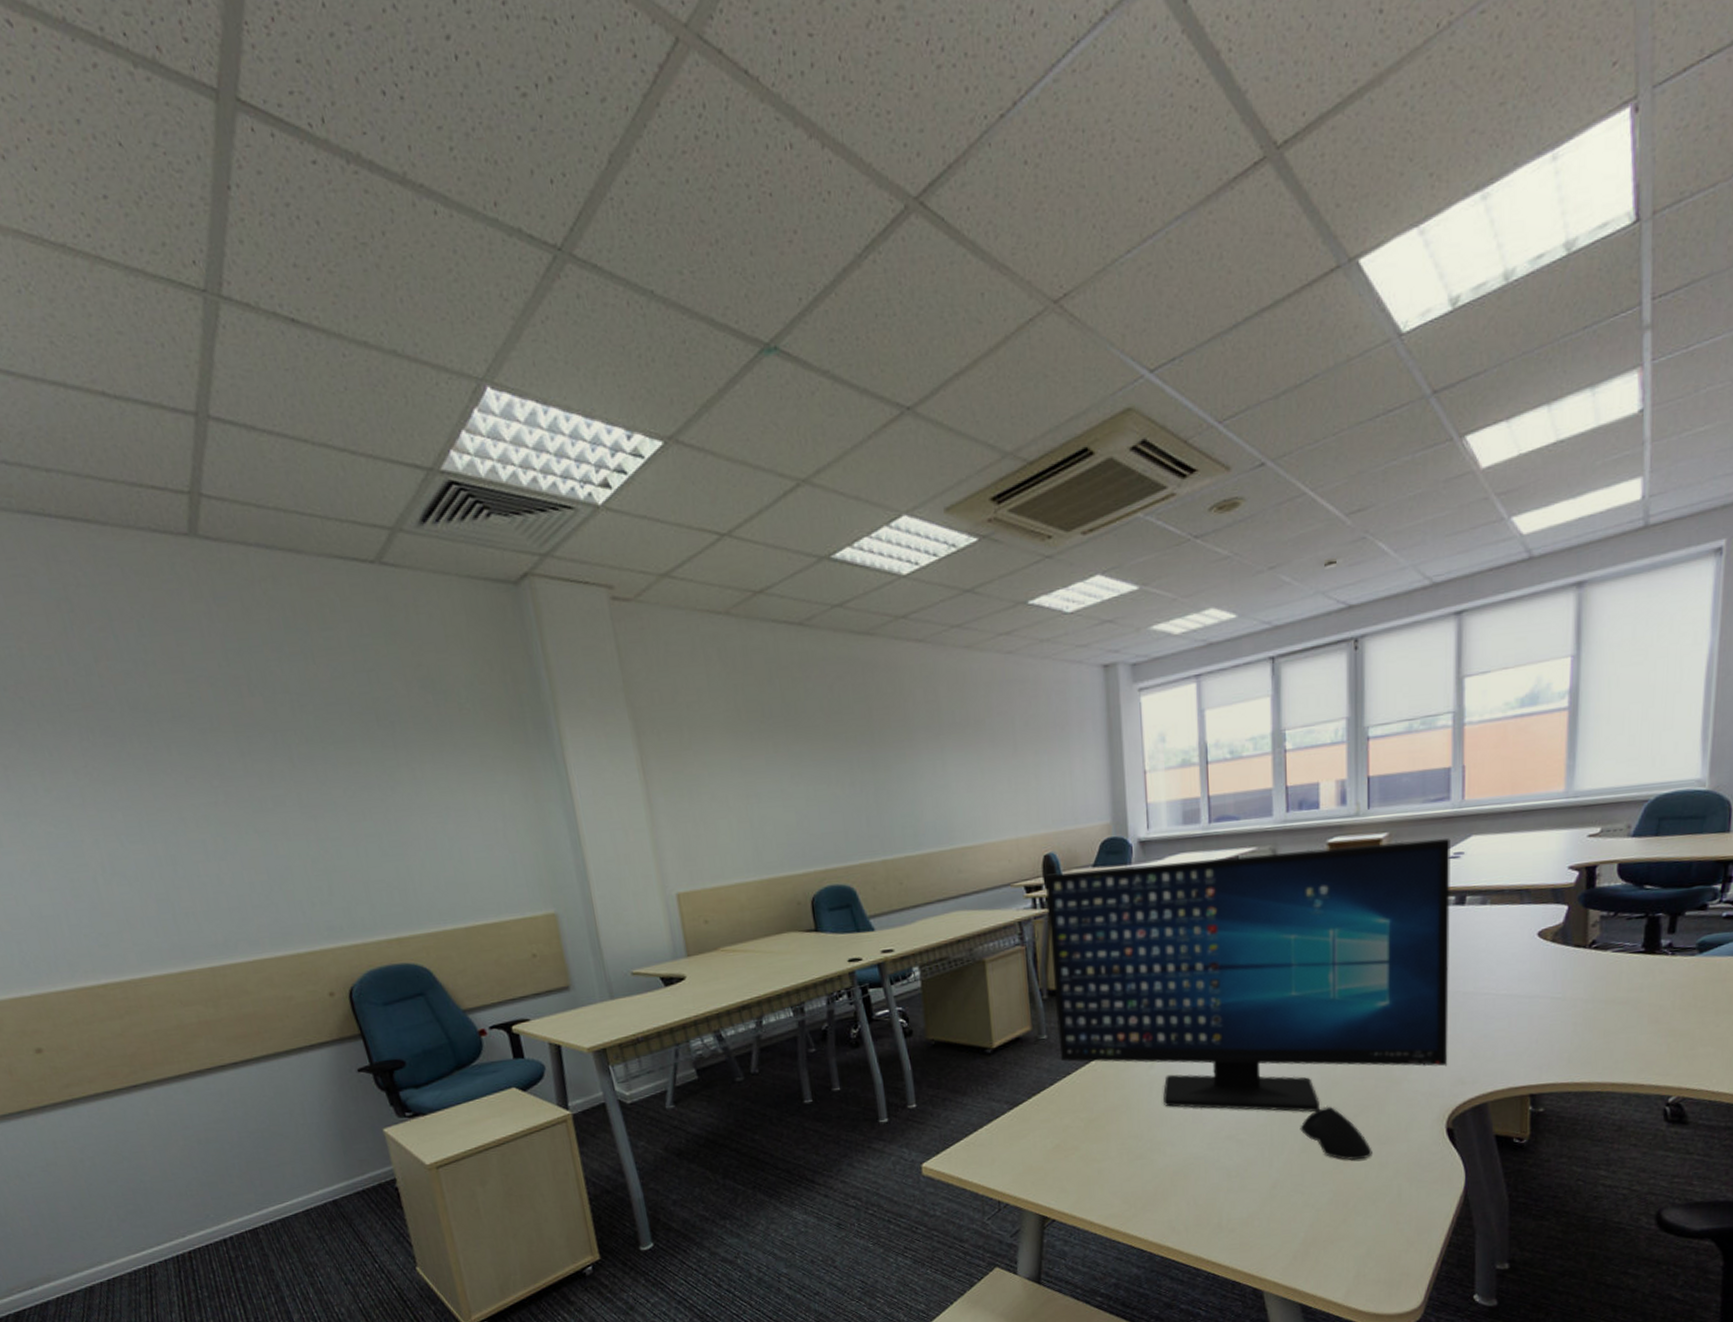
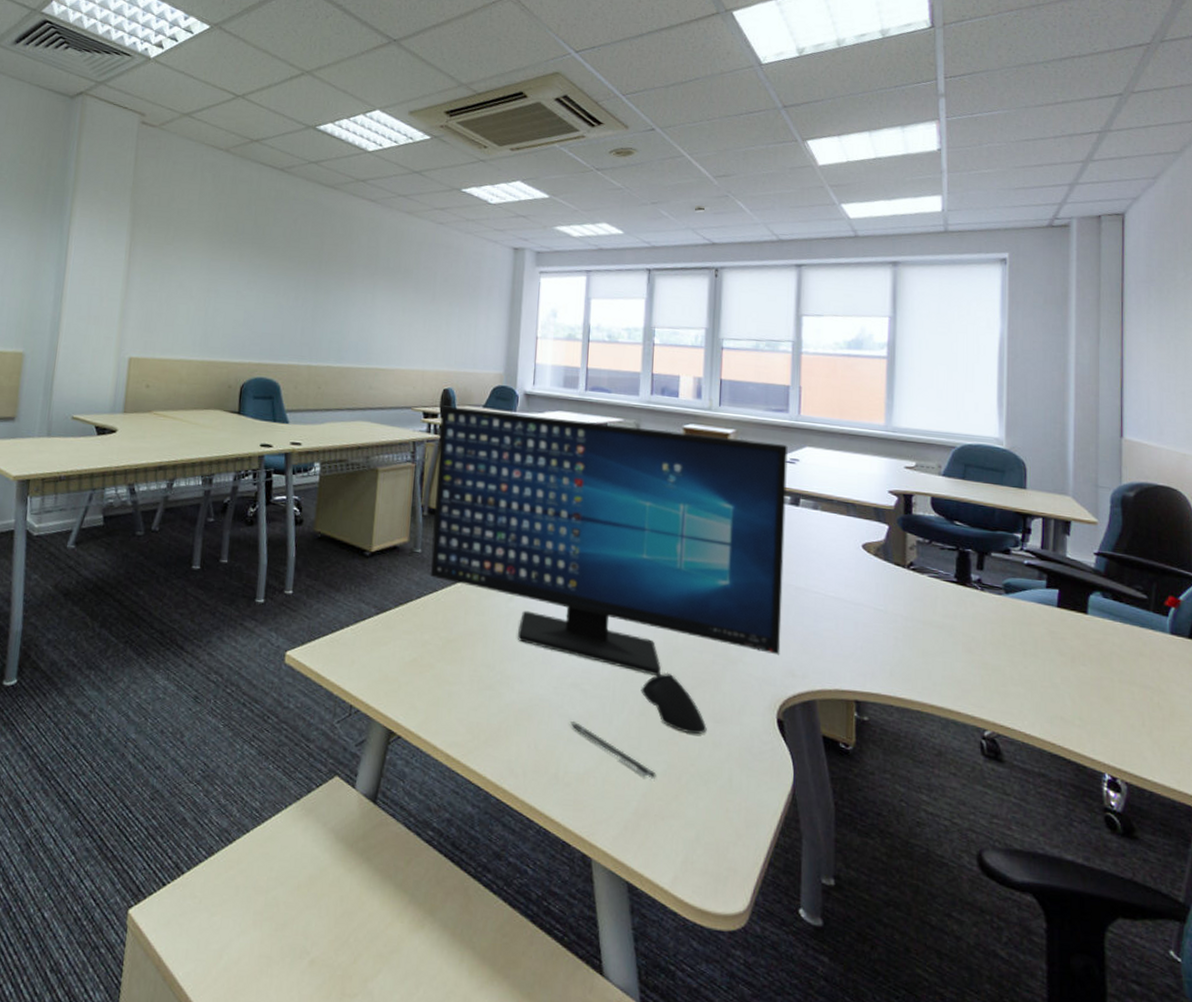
pen: none [1227,1172,1323,1209] -> present [569,721,656,779]

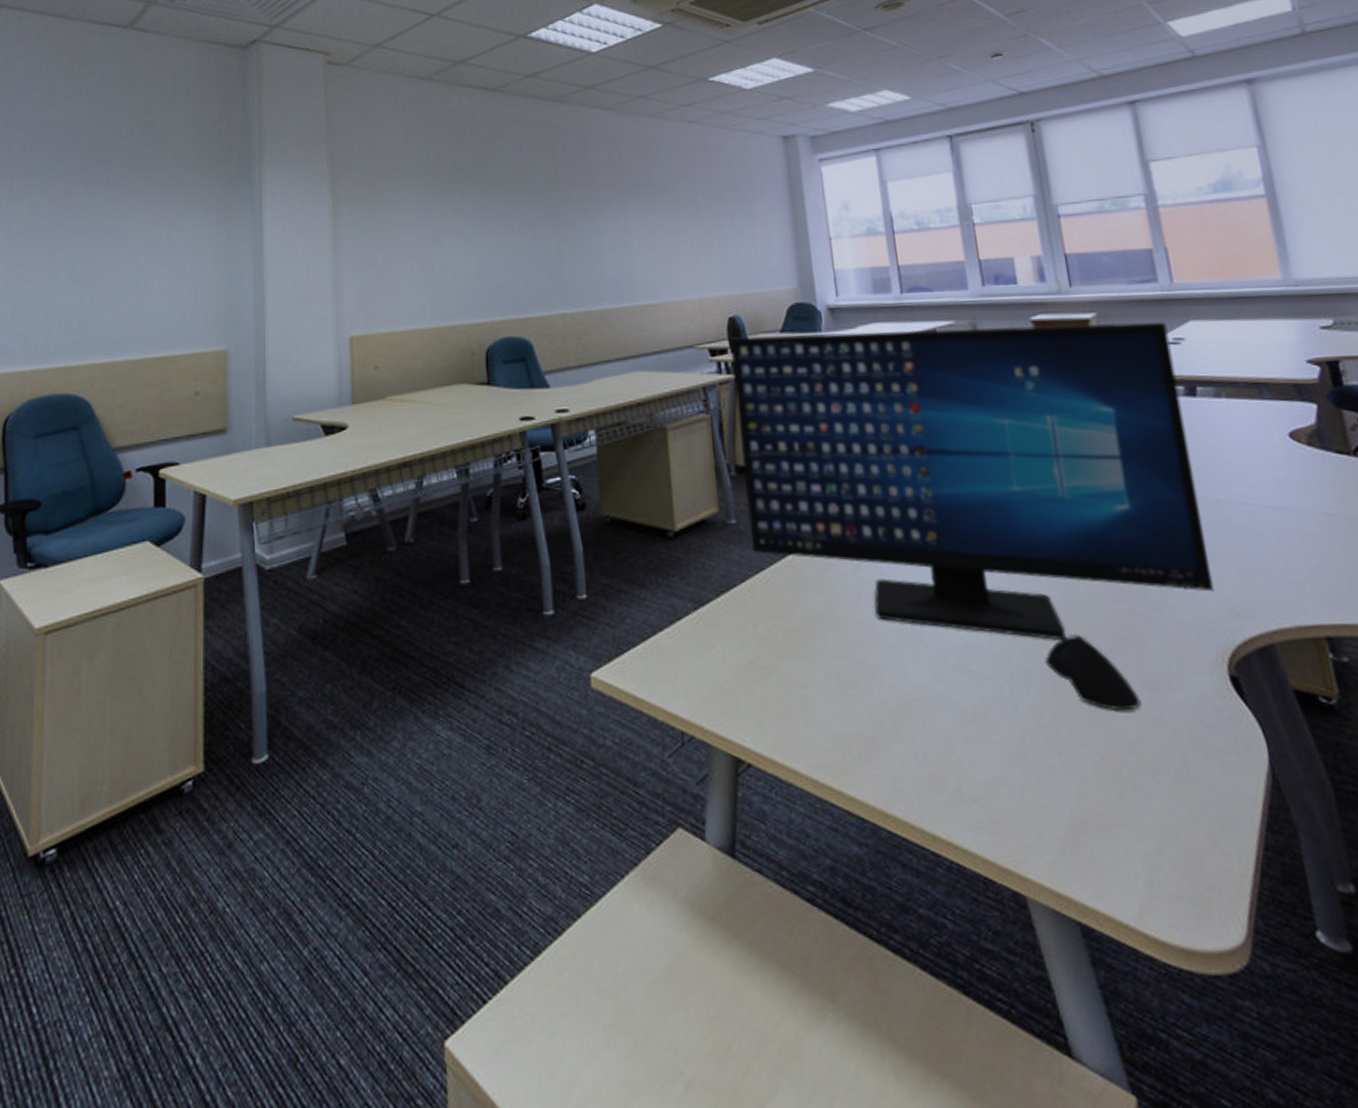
pen: present [569,721,656,779] -> none [962,715,1089,778]

